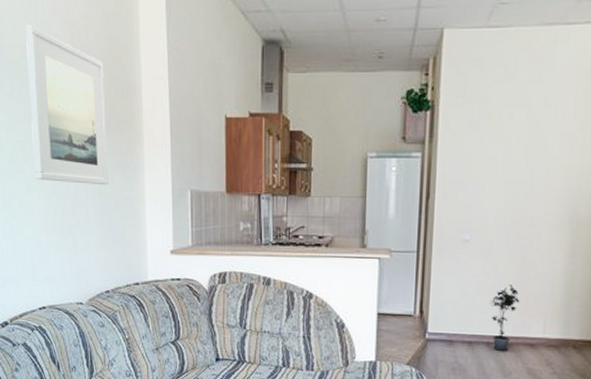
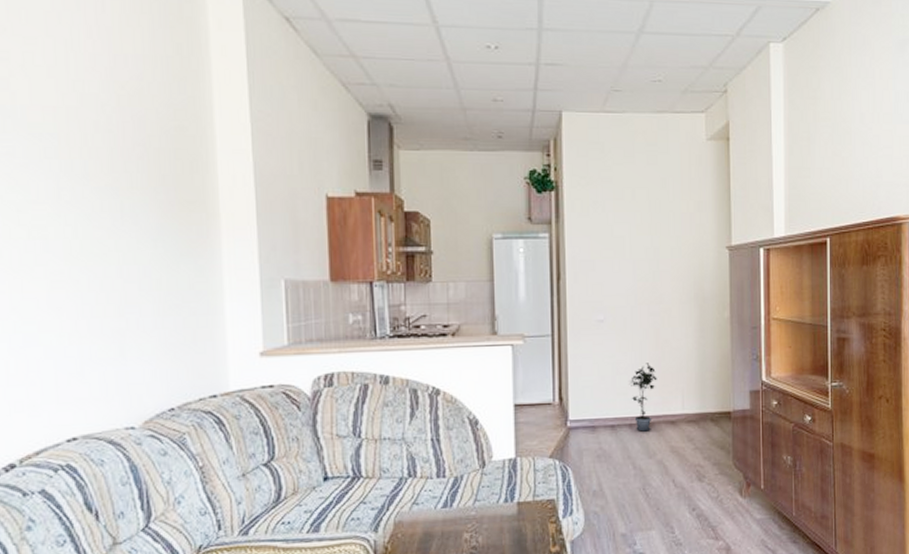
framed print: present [25,25,108,186] -> none [49,84,172,278]

